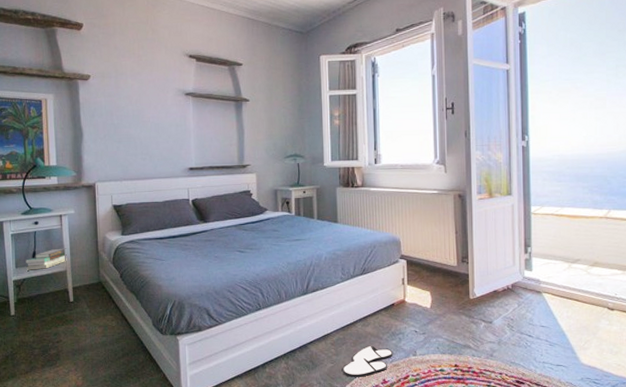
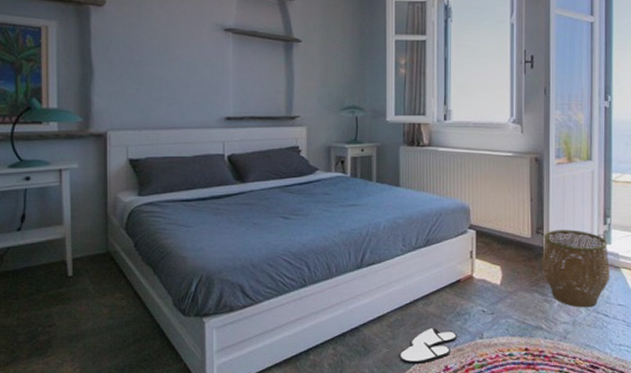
books: present [26,248,67,270] -> none [11,210,66,237]
basket: none [467,258,533,329] -> present [541,230,611,308]

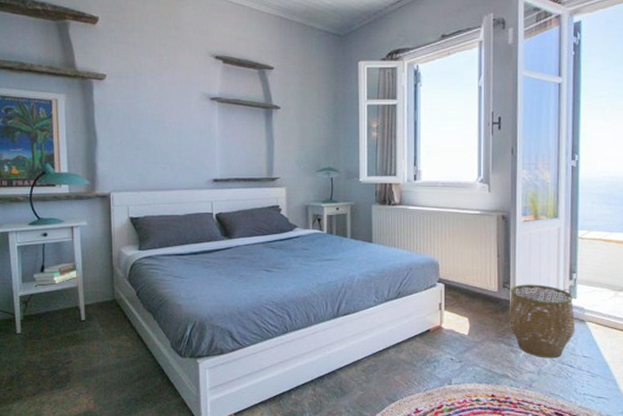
books: none [11,210,66,237] -> present [33,262,79,286]
slippers: present [398,327,458,364] -> none [372,373,427,406]

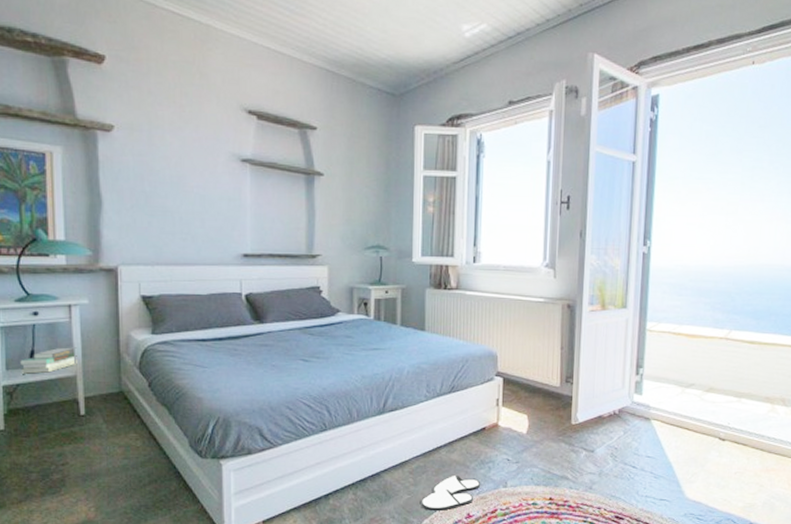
slippers: none [372,373,427,406] -> present [419,474,481,511]
basket: present [507,284,576,358] -> none [569,379,641,459]

